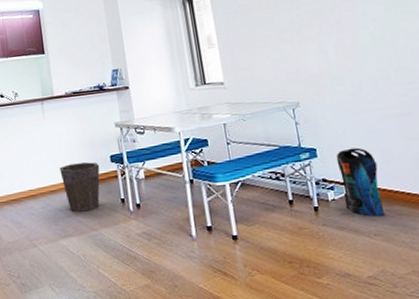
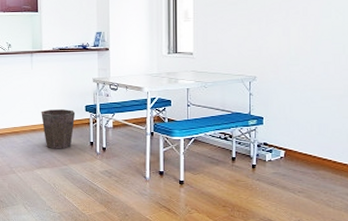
pouch: present [336,147,386,217] -> none [279,120,313,177]

